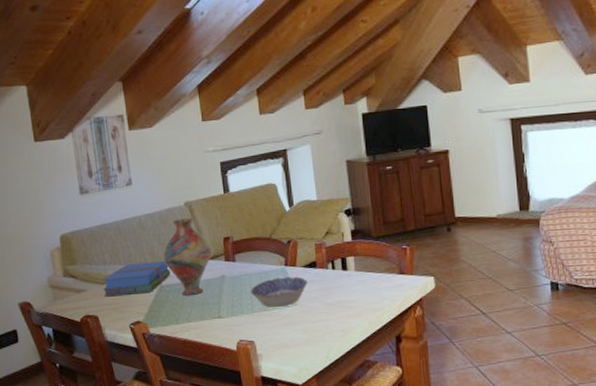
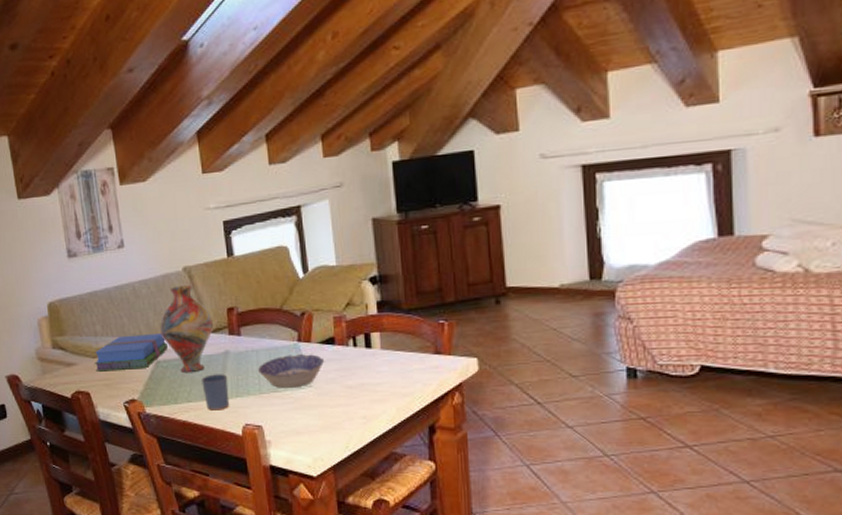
mug: none [201,296,226,329] -> present [201,374,230,411]

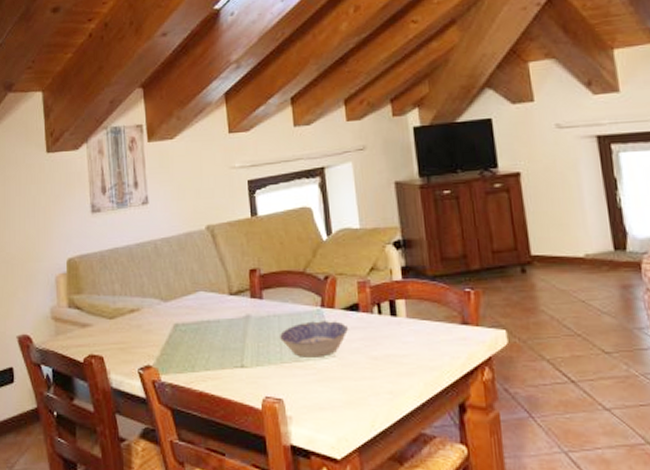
books: present [95,334,169,372] -> none [111,295,188,334]
vase: present [160,285,214,372] -> none [180,245,236,337]
mug: present [201,374,230,411] -> none [221,340,250,381]

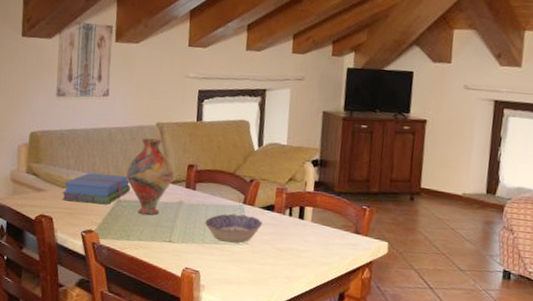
books: none [111,295,188,334] -> present [62,173,131,204]
vase: none [180,245,236,337] -> present [126,138,174,215]

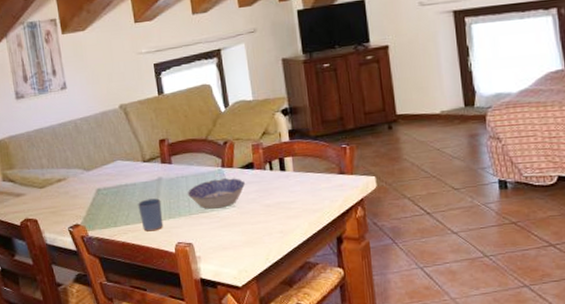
books: present [62,173,131,204] -> none [41,164,108,201]
vase: present [126,138,174,215] -> none [100,121,148,198]
mug: none [154,219,178,252] -> present [138,198,164,232]

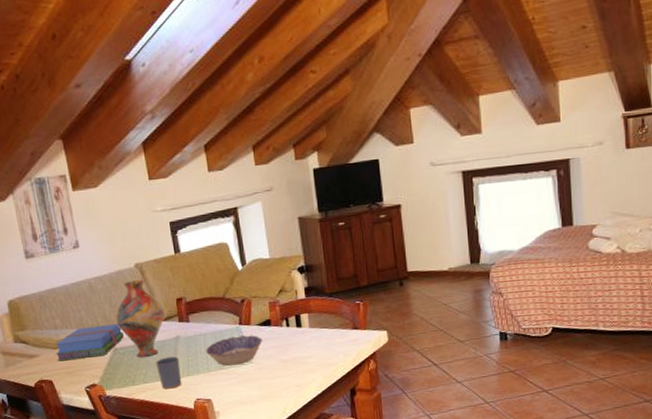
books: none [41,164,108,201] -> present [56,324,125,362]
vase: none [100,121,148,198] -> present [115,280,165,357]

